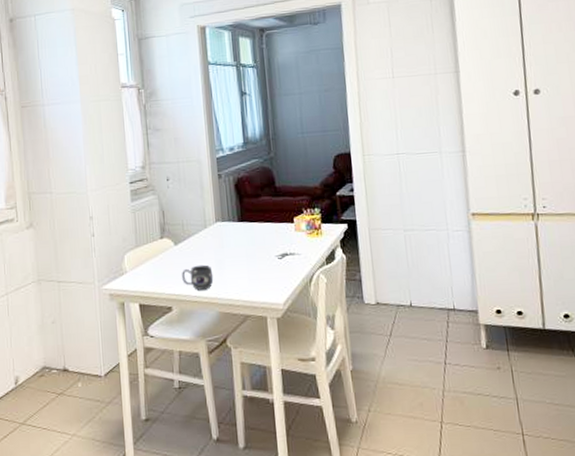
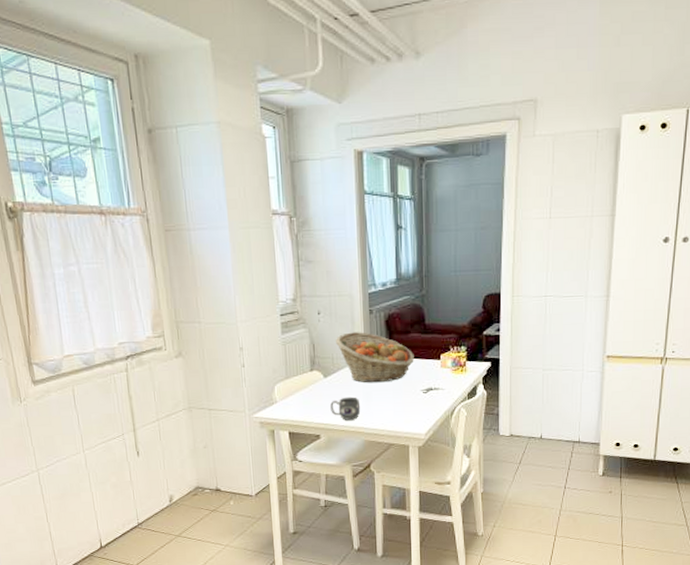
fruit basket: none [185,197,267,249] -> present [336,332,414,383]

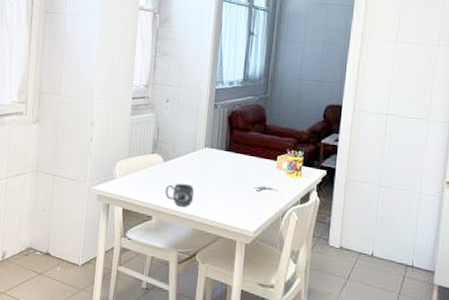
fruit basket: present [336,332,414,383] -> none [179,122,252,175]

